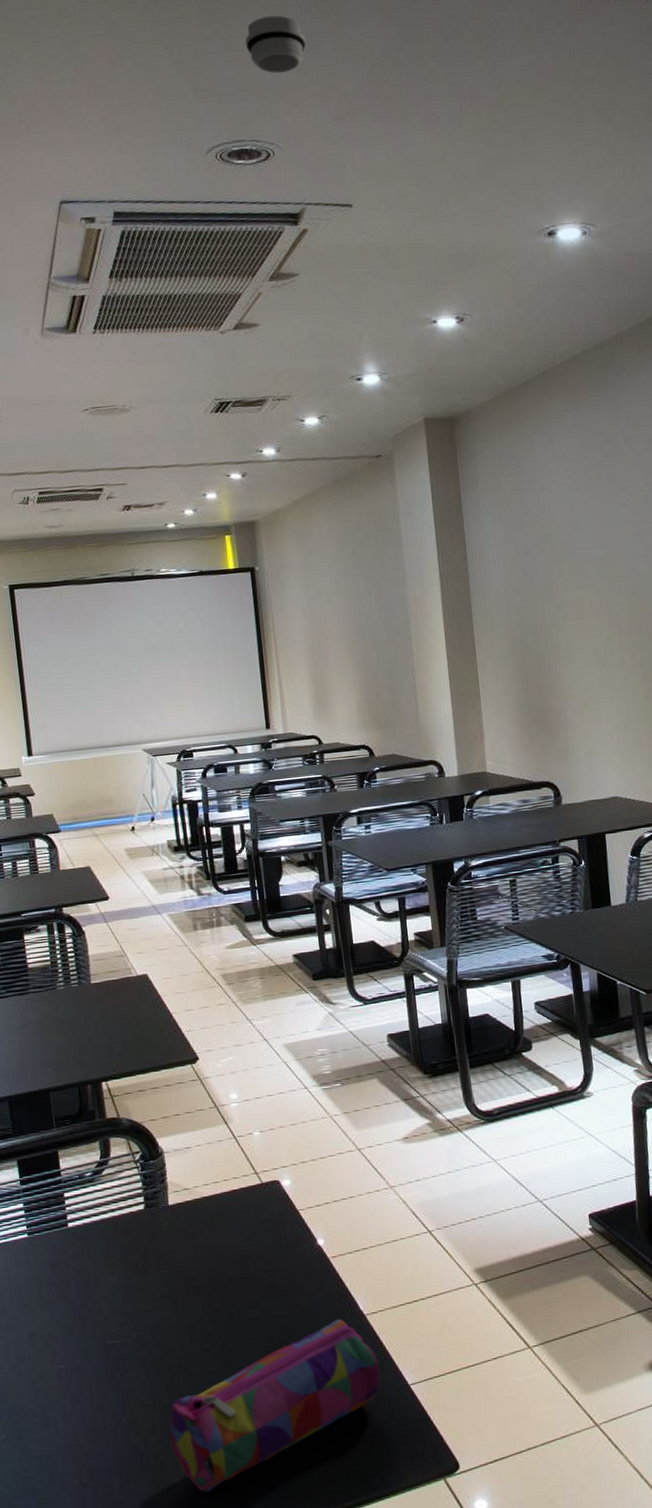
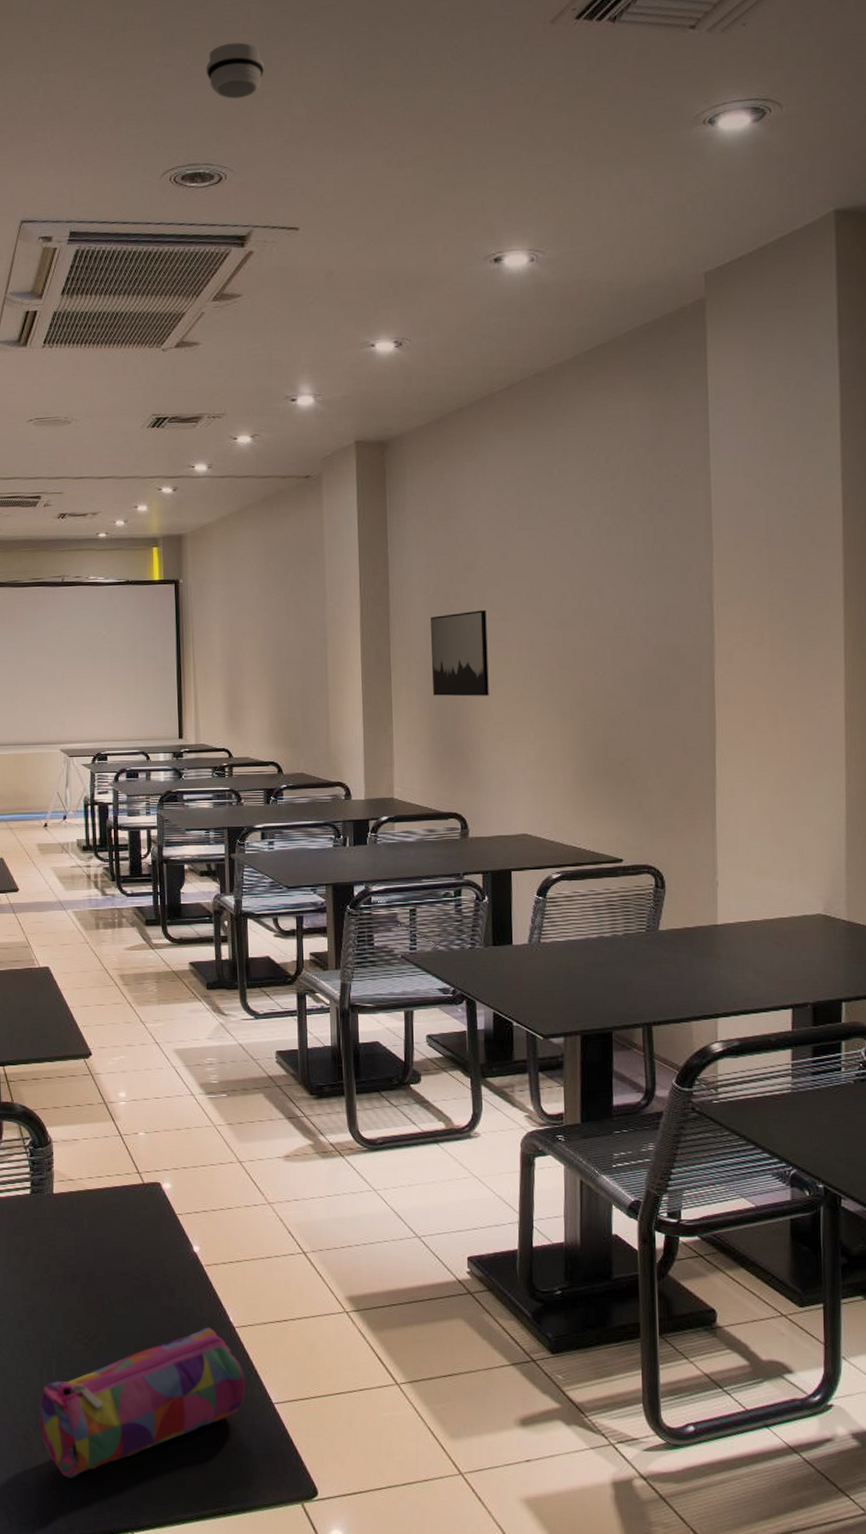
wall art: none [510,580,572,668] -> present [431,610,489,697]

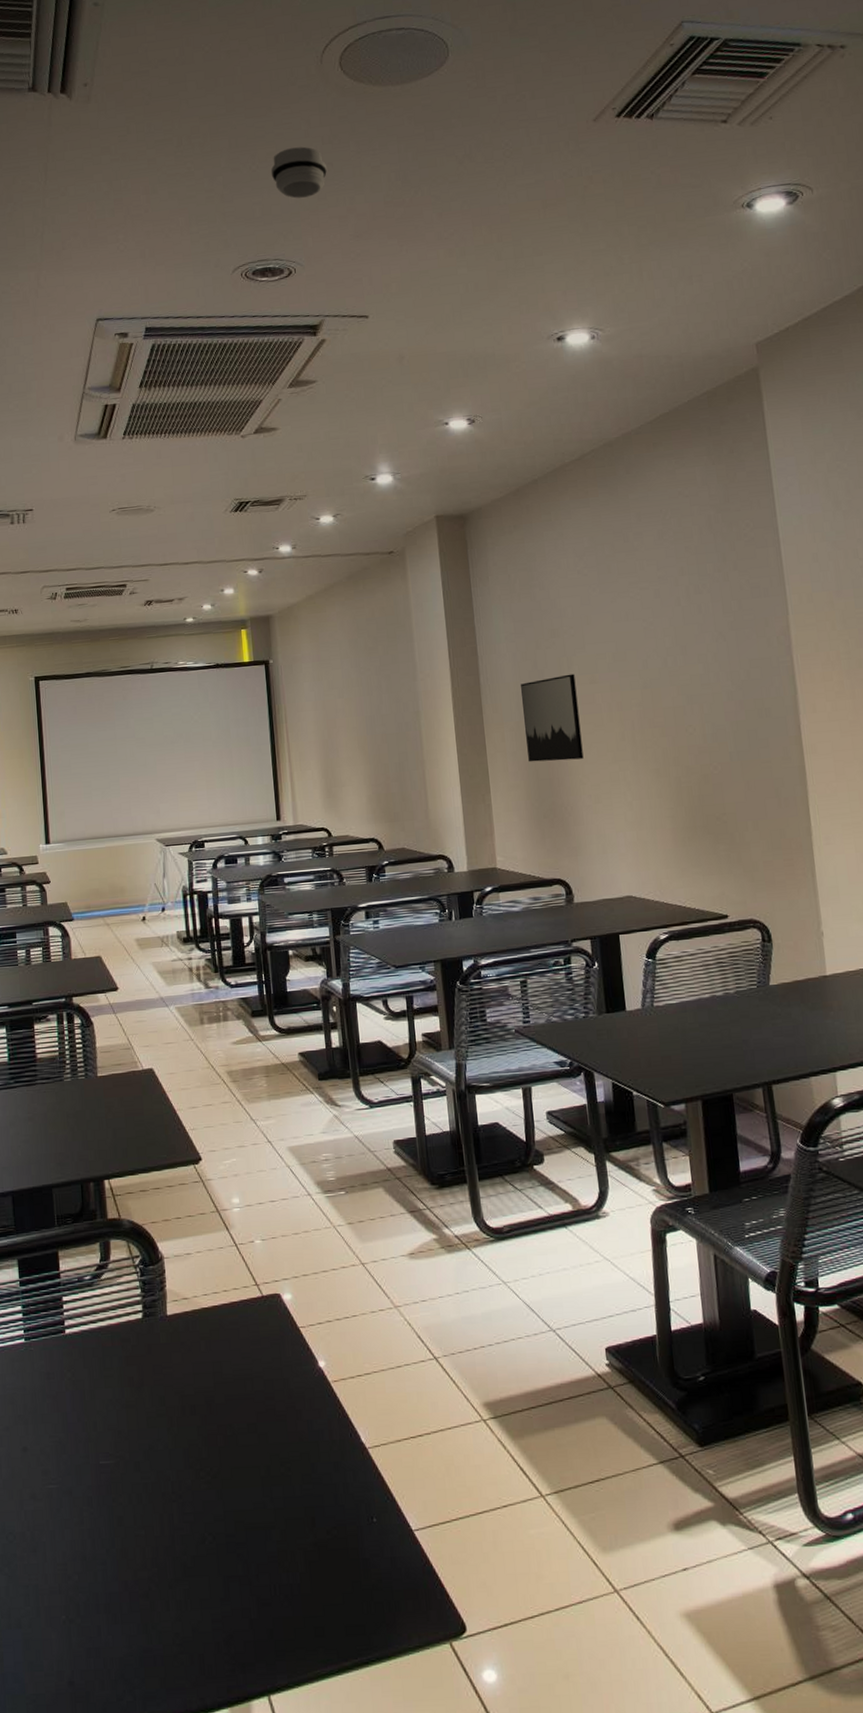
pencil case: present [39,1327,245,1478] -> none [161,1450,382,1639]

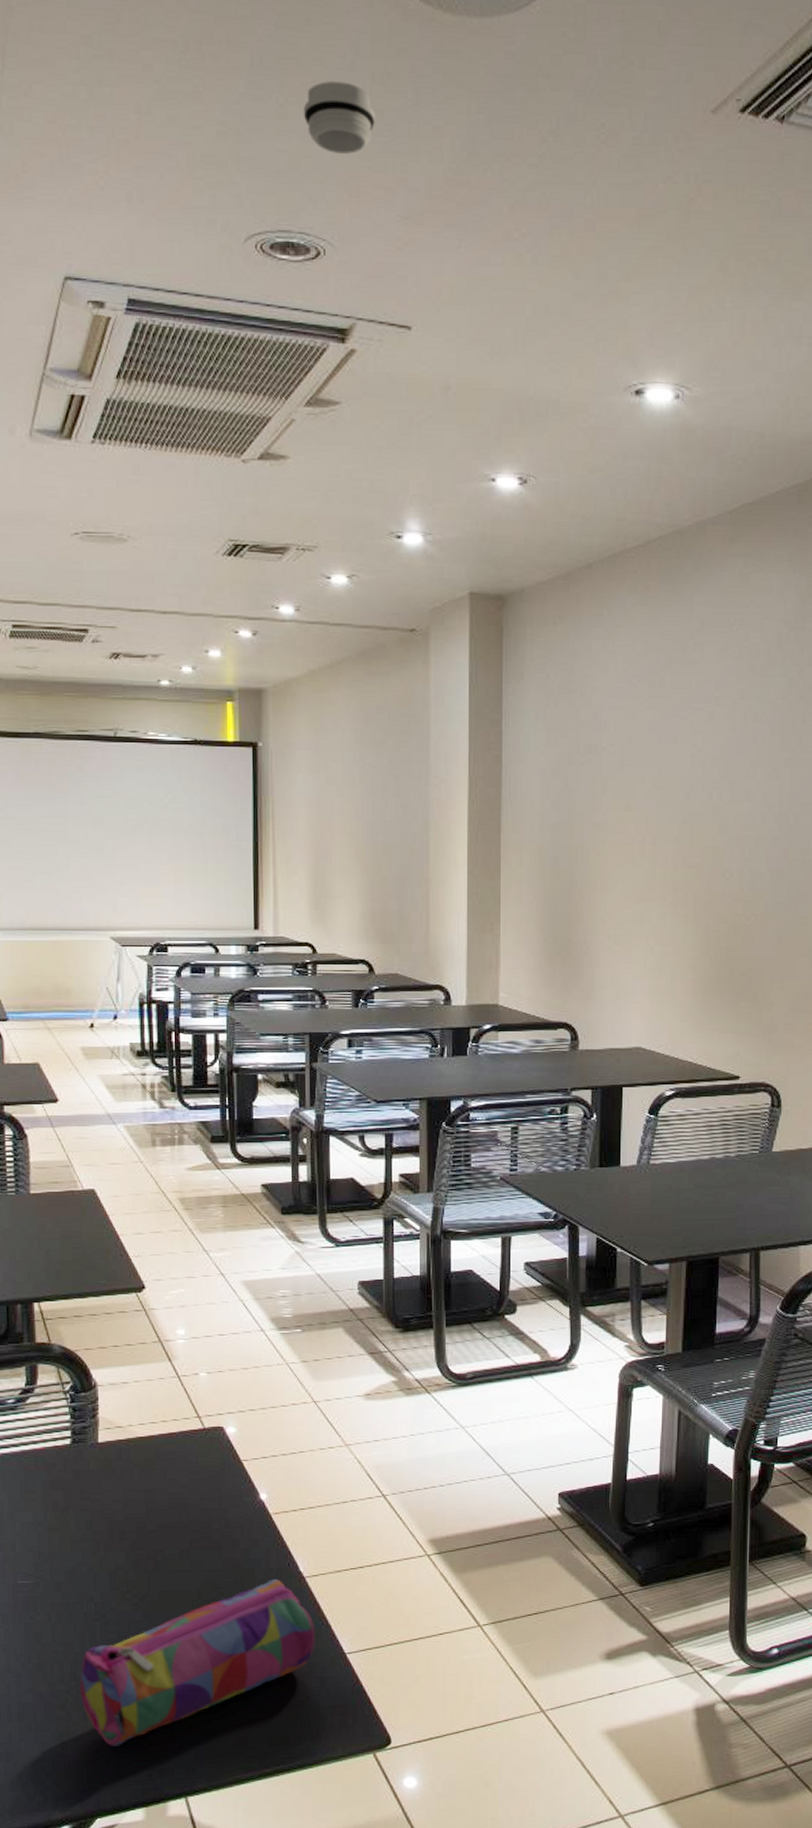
pencil case: none [161,1450,382,1639] -> present [79,1578,315,1746]
wall art: present [521,673,584,762] -> none [547,797,609,894]

